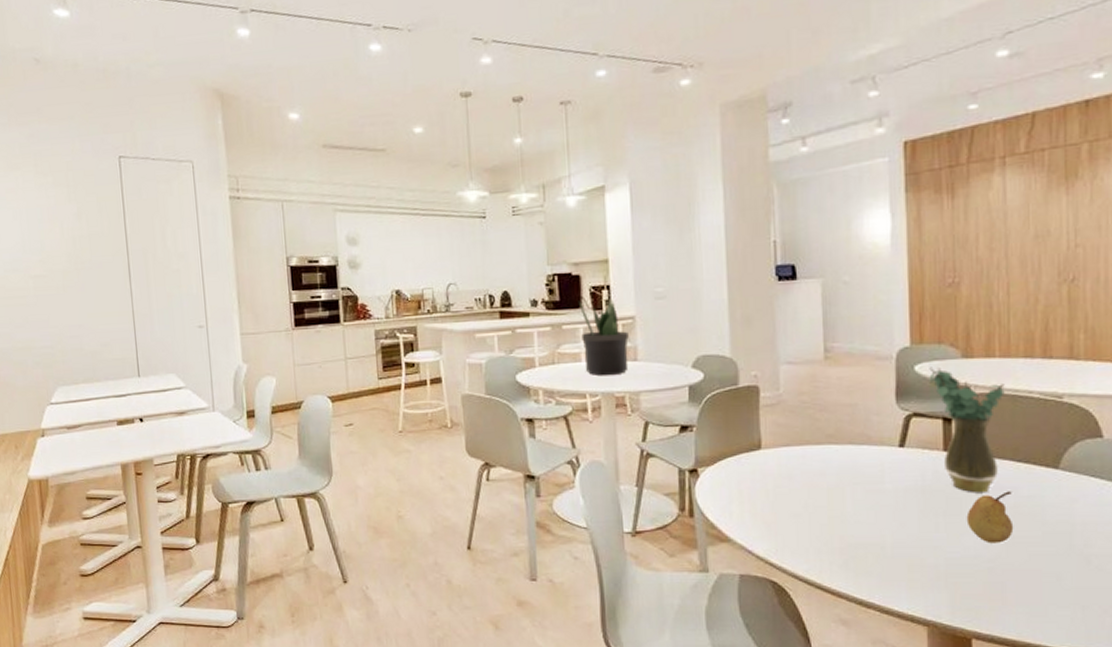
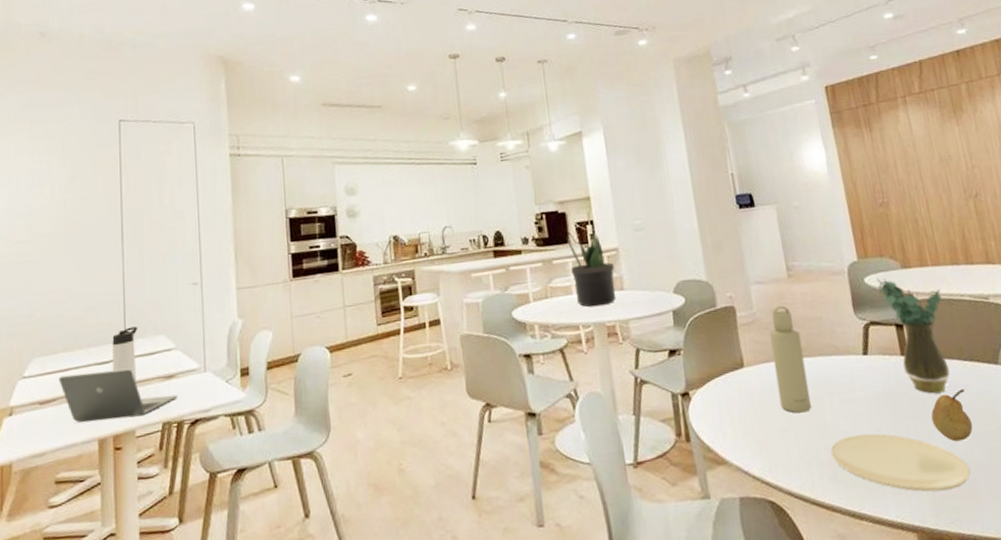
laptop: none [81,403,190,448] -> present [58,369,178,423]
thermos bottle: none [127,364,152,416] -> present [112,326,138,383]
bottle: none [794,388,832,500] -> present [770,305,812,413]
plate: none [846,527,1001,589] -> present [831,433,971,492]

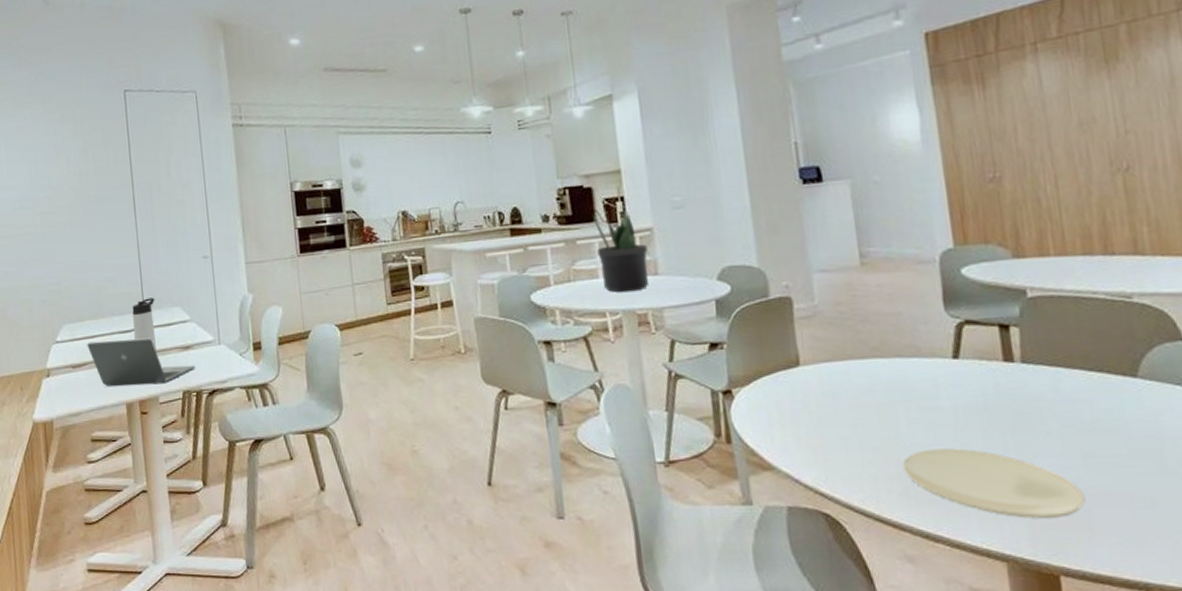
bottle: present [770,305,812,413] -> none [834,298,883,420]
vase: present [876,278,950,393] -> none [977,269,1068,406]
fruit: present [931,389,973,442] -> none [1037,404,1094,465]

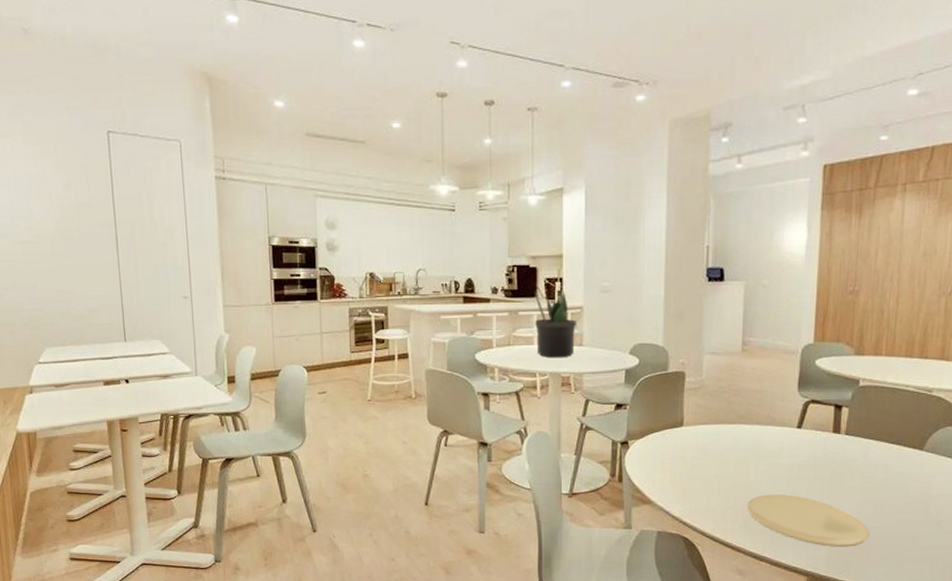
laptop: present [87,338,195,386] -> none [69,365,173,406]
thermos bottle: present [132,297,158,352] -> none [113,330,138,378]

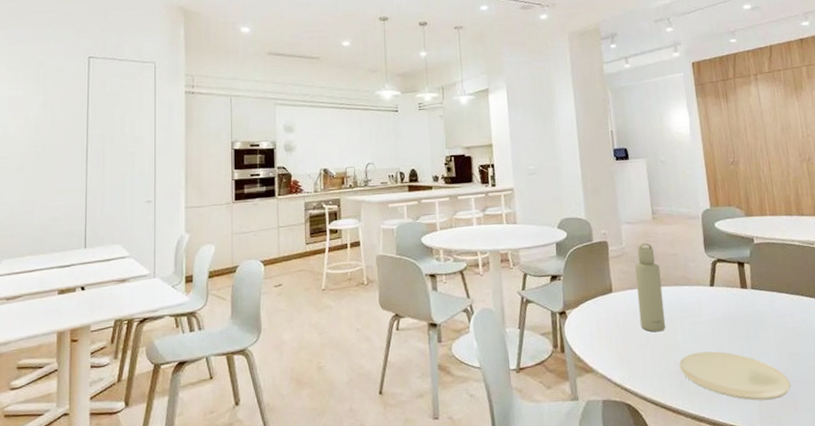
planter: present [534,290,576,358] -> none [470,176,510,237]
bottle: none [710,376,742,470] -> present [635,242,666,332]

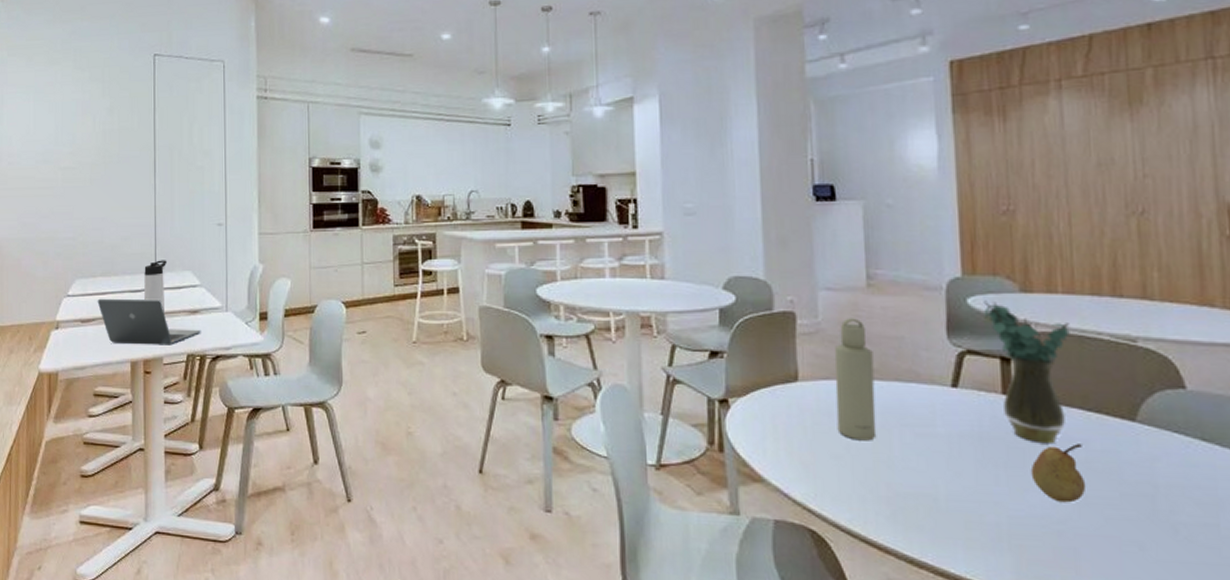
laptop: none [24,272,129,317] -> present [97,298,201,345]
thermos bottle: none [73,236,97,285] -> present [144,260,168,314]
plate: present [679,351,791,401] -> none [894,475,1074,555]
vase: none [724,223,779,320] -> present [983,300,1070,443]
fruit: none [762,317,795,361] -> present [1030,444,1087,503]

